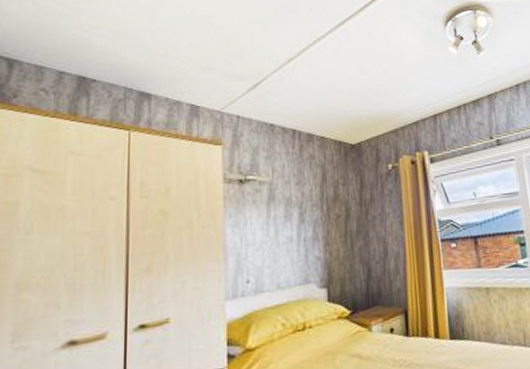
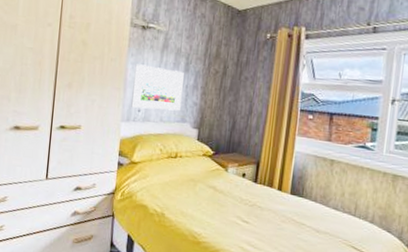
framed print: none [236,223,301,279] -> present [131,64,185,111]

